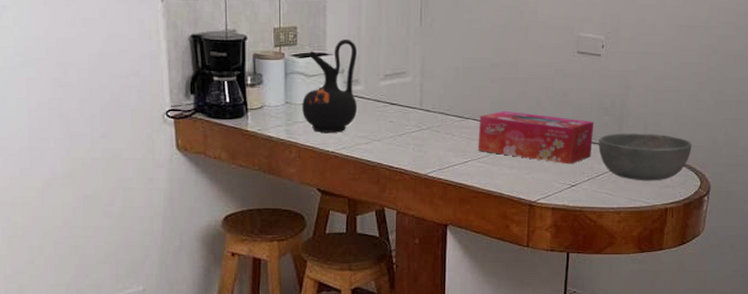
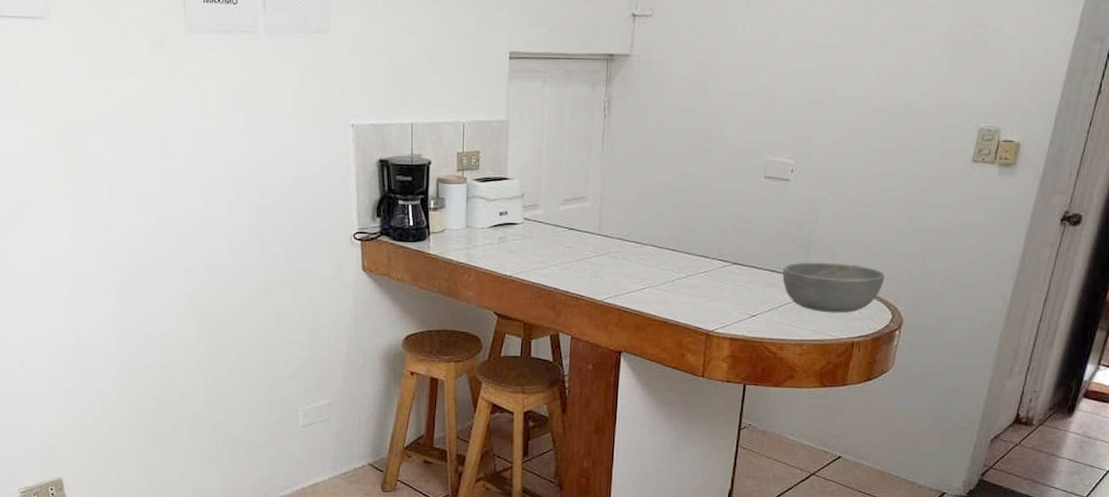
ceramic jug: present [302,40,357,133] -> none [482,164,537,257]
tissue box: present [478,110,594,165] -> none [655,237,779,294]

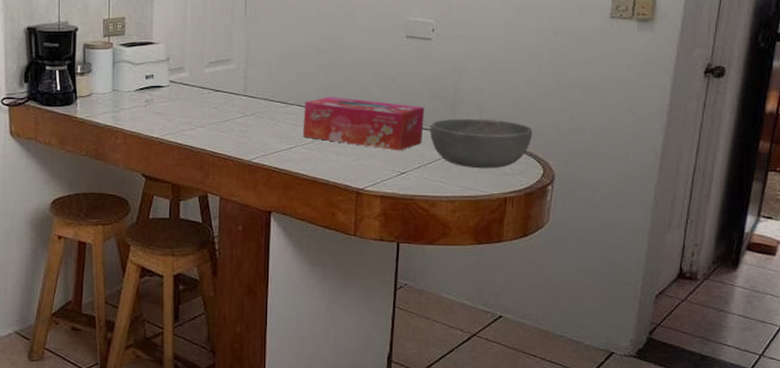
tissue box: none [655,237,779,294] -> present [303,96,425,151]

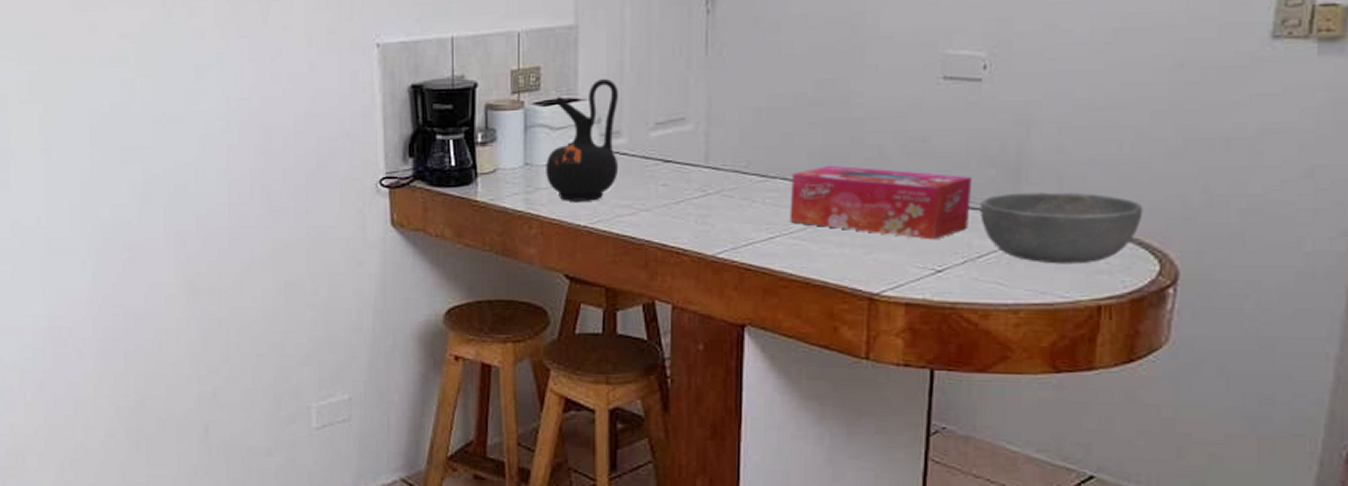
ceramic jug: none [129,29,182,119] -> present [546,79,618,201]

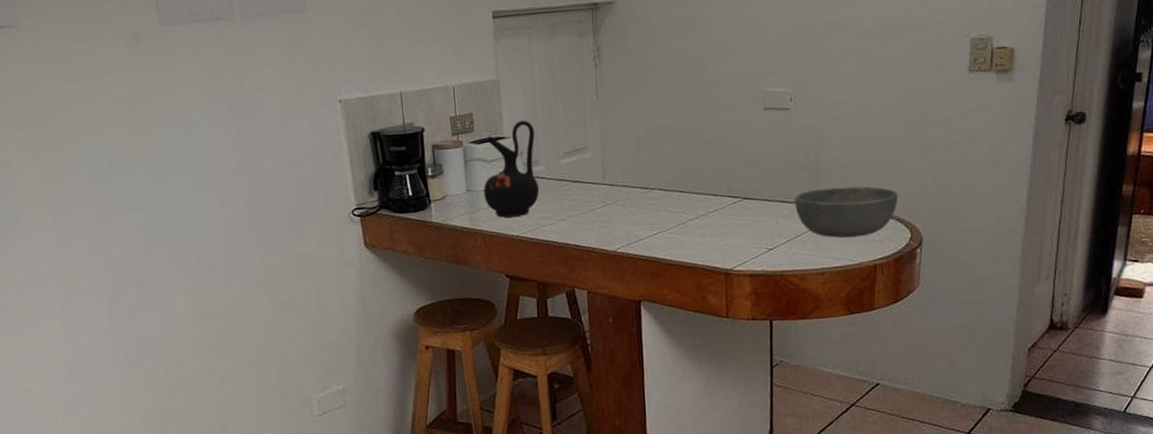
tissue box: present [789,165,973,240] -> none [665,177,789,228]

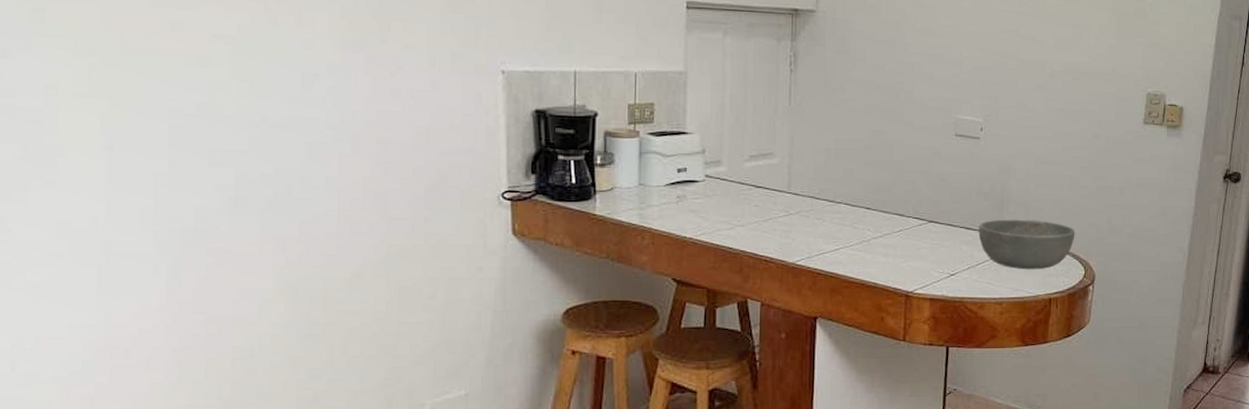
ceramic jug: present [483,120,539,218] -> none [658,118,719,217]

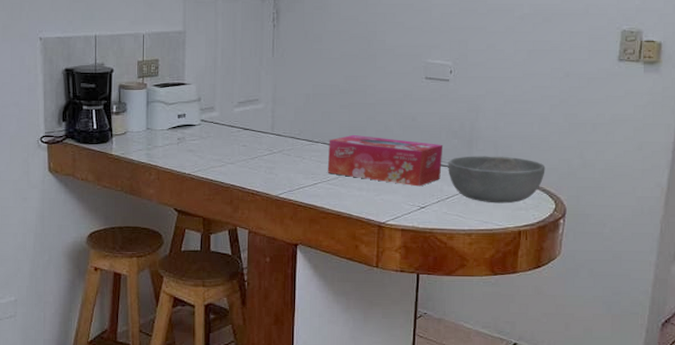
tissue box: none [850,194,974,252] -> present [327,134,443,187]

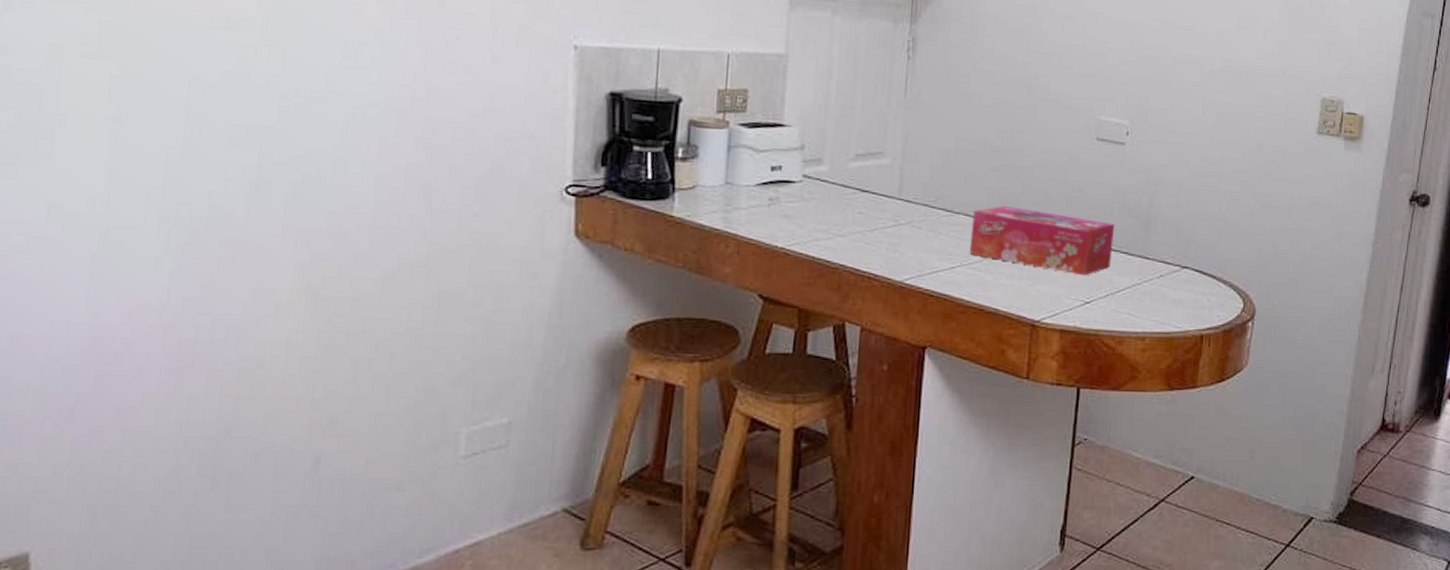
bowl: present [448,156,545,204] -> none [1119,239,1234,301]

